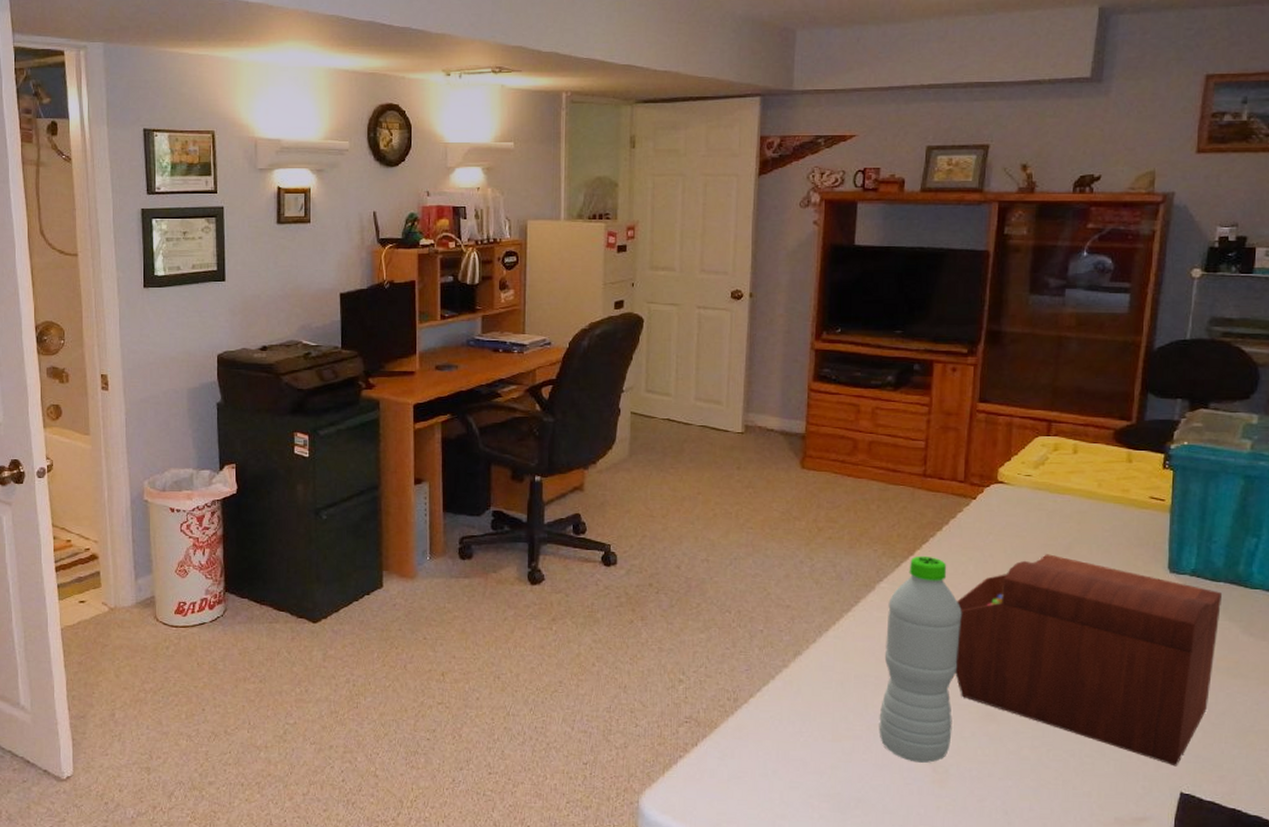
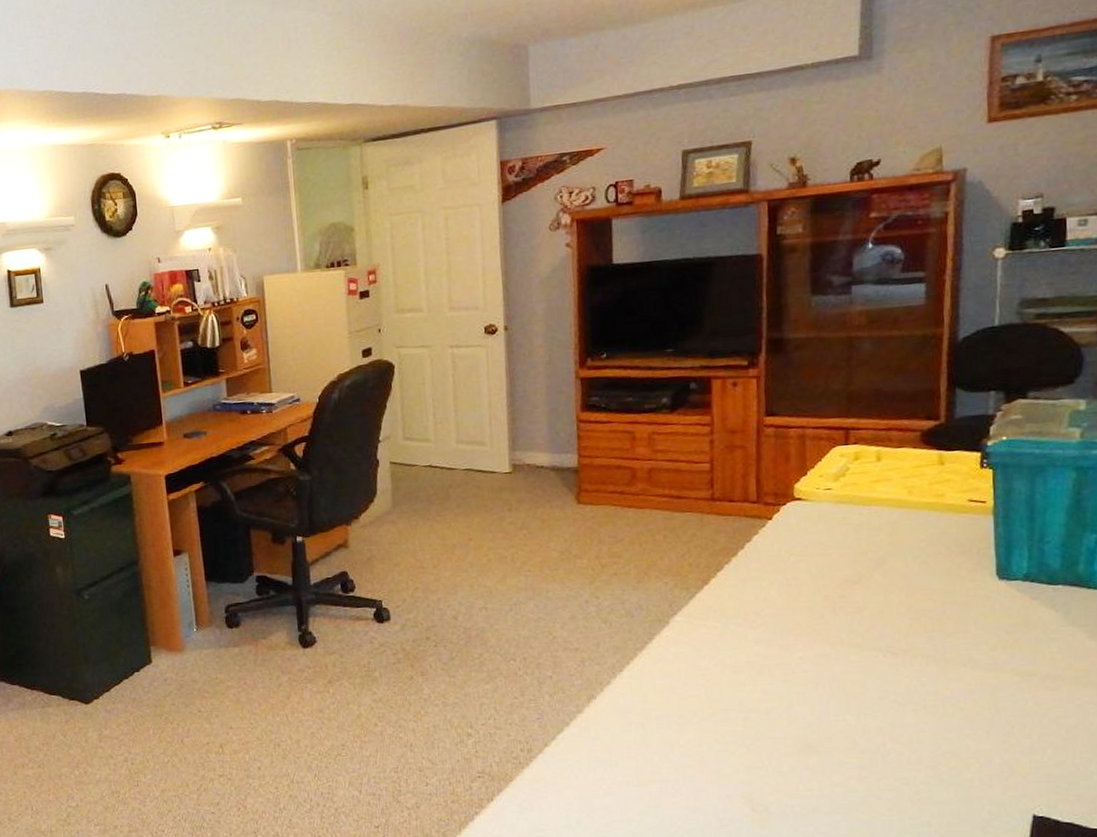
water bottle: present [879,555,962,763] -> none [685,584,769,803]
sewing box: present [955,554,1223,767] -> none [761,571,1063,788]

